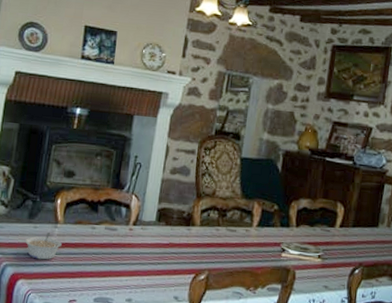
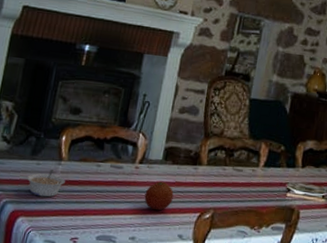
fruit: none [139,242,168,272] -> present [144,181,174,211]

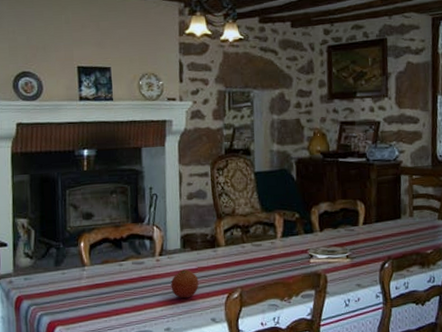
legume: present [27,169,65,197] -> none [56,277,92,305]

